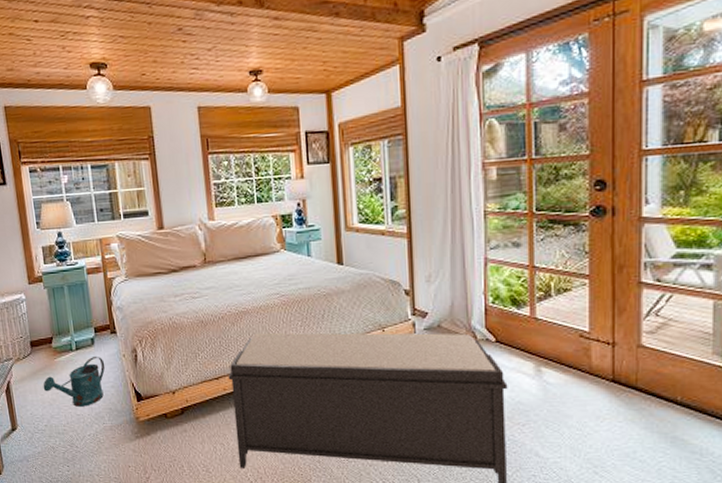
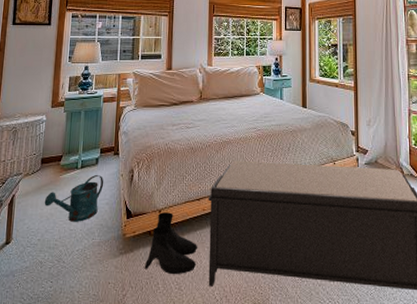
boots: none [165,393,224,458] -> present [144,212,198,275]

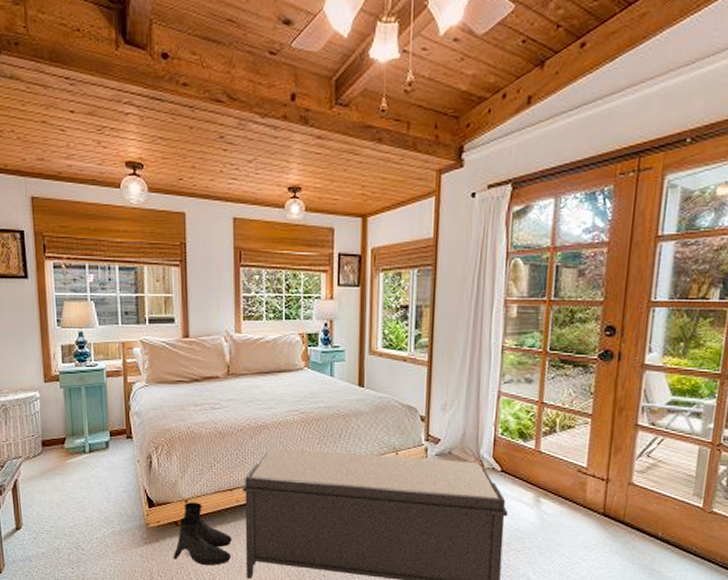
watering can: present [44,174,104,222] -> none [52,459,118,510]

